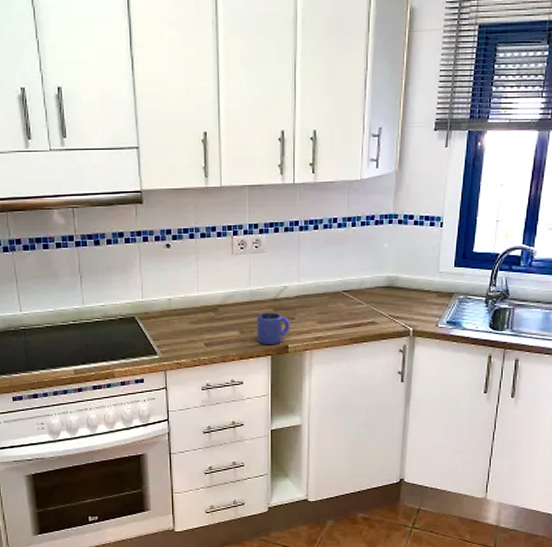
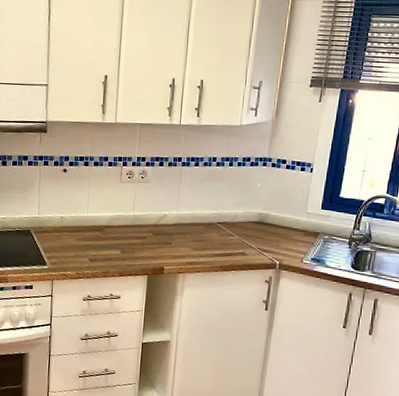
mug: present [256,312,290,345] -> none [135,235,167,266]

